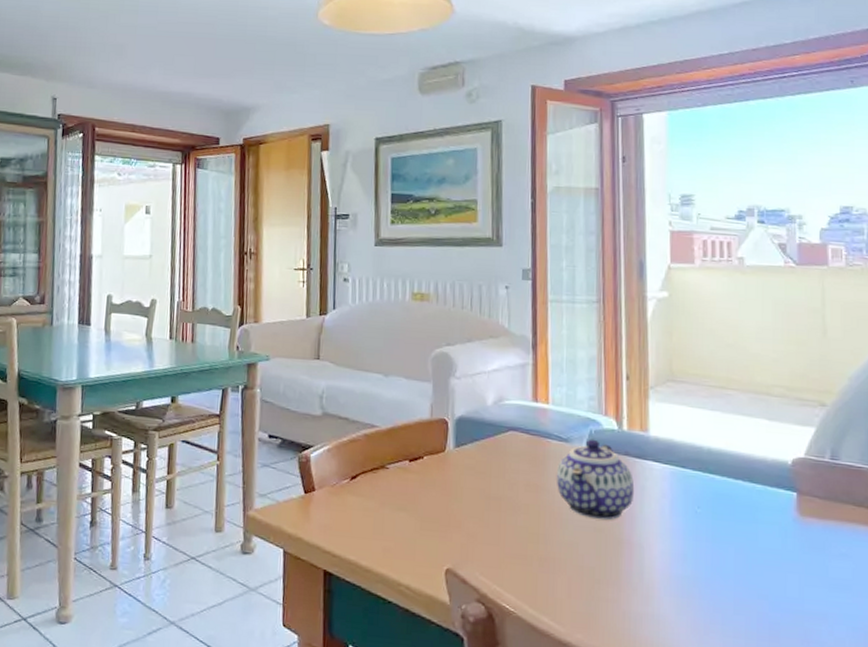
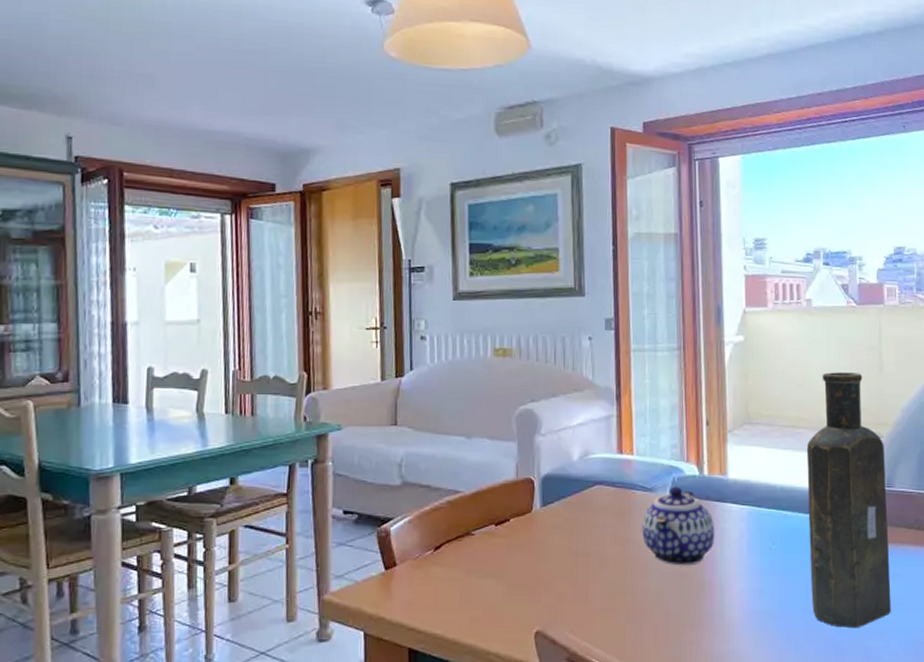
bottle: none [737,333,836,608] -> present [806,372,891,629]

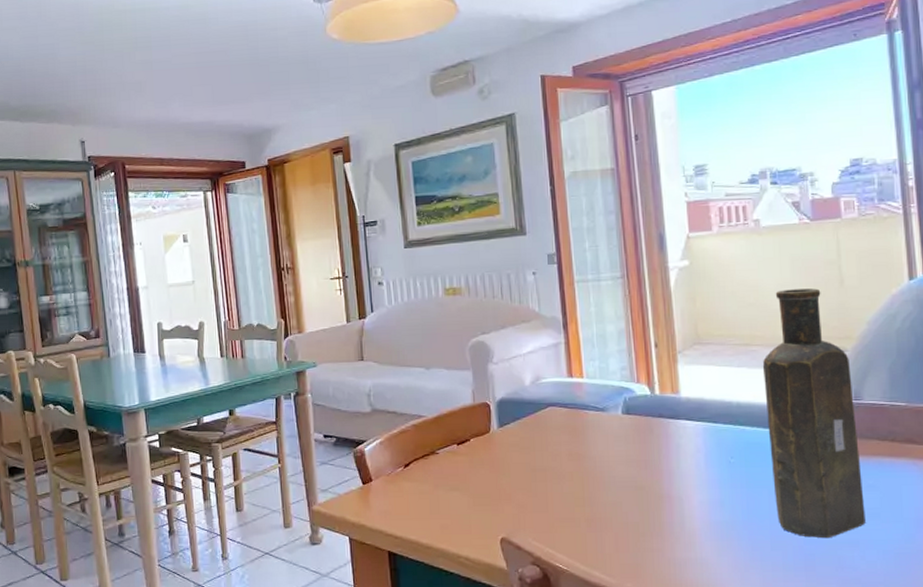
teapot: present [641,486,715,566] -> none [595,406,671,479]

